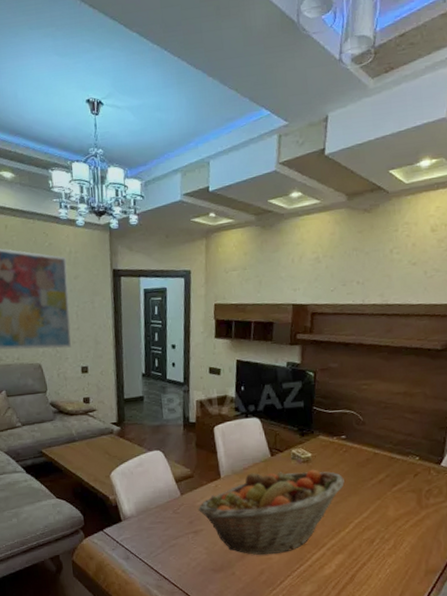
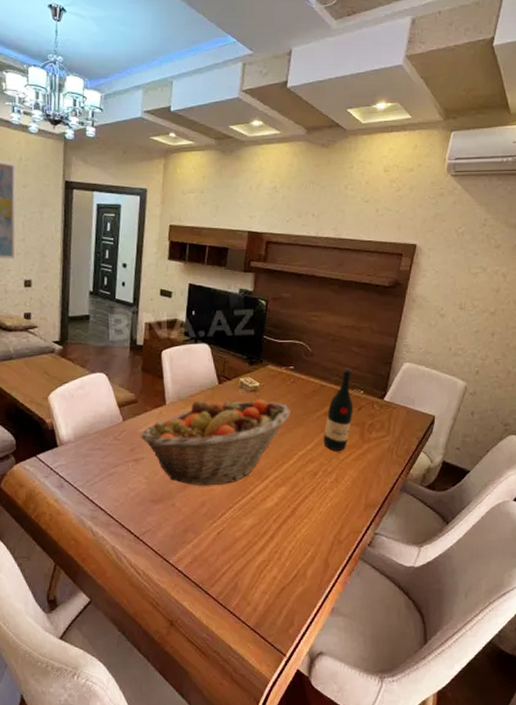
wine bottle: none [379,434,410,519] -> present [323,368,354,452]

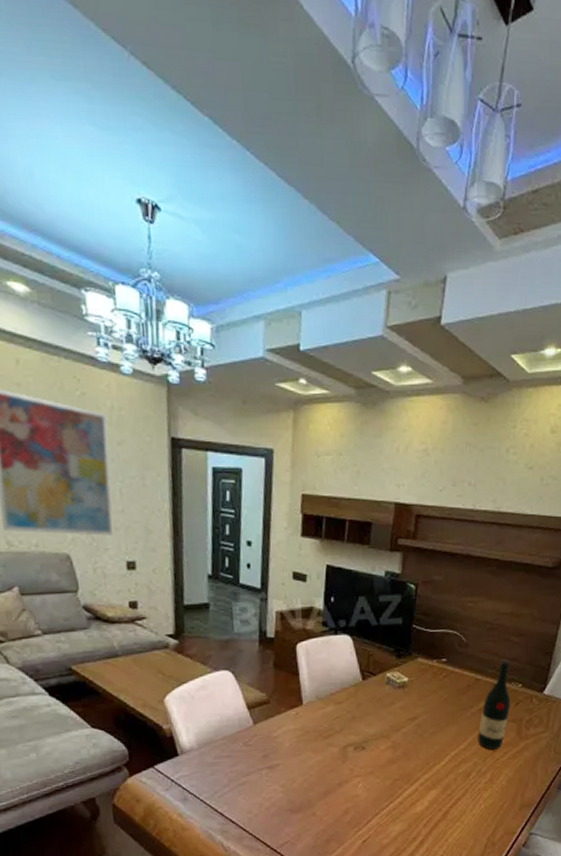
fruit basket: present [139,399,291,486] -> none [273,695,442,792]

